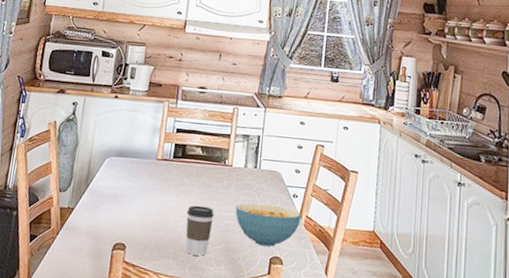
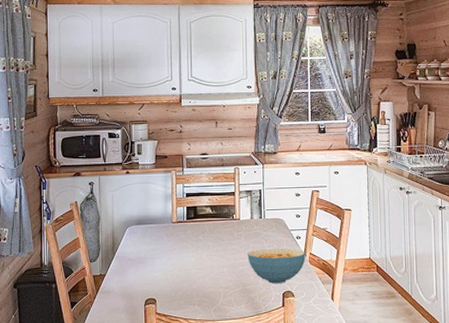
coffee cup: present [185,205,214,256] -> none [205,257,229,299]

